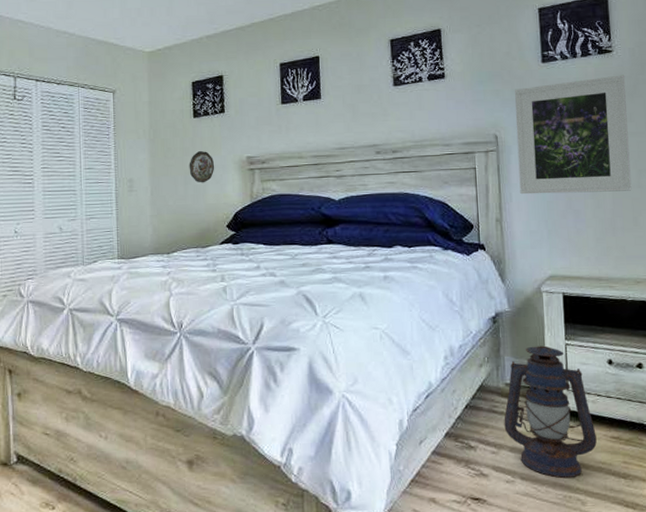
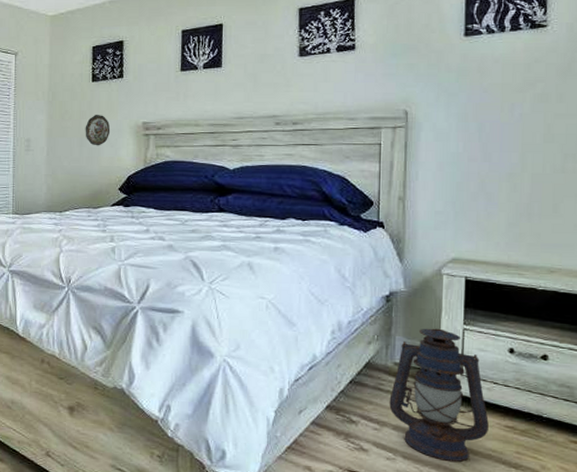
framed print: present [514,75,632,195] -> none [427,52,559,176]

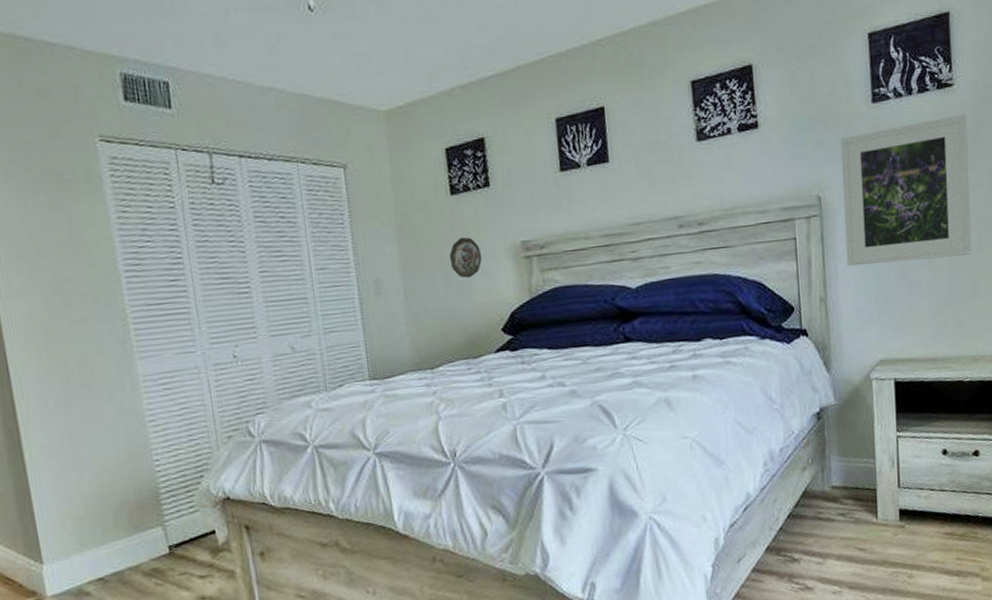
lantern: present [389,328,489,462] -> none [830,440,929,583]
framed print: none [427,52,559,176] -> present [840,113,972,267]

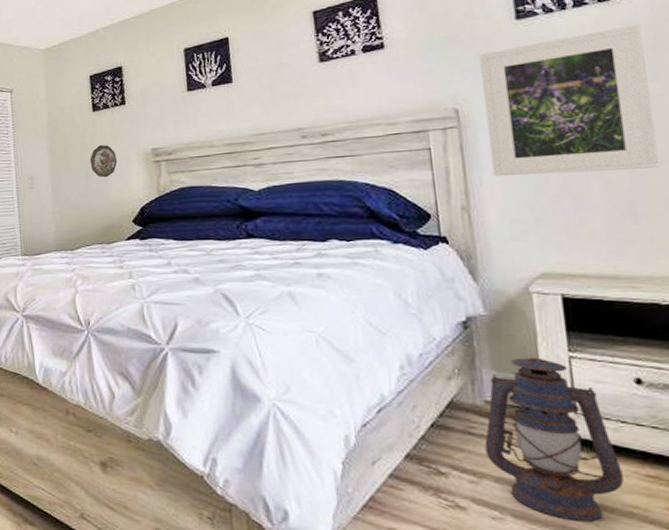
lantern: none [830,440,929,583] -> present [484,357,624,521]

